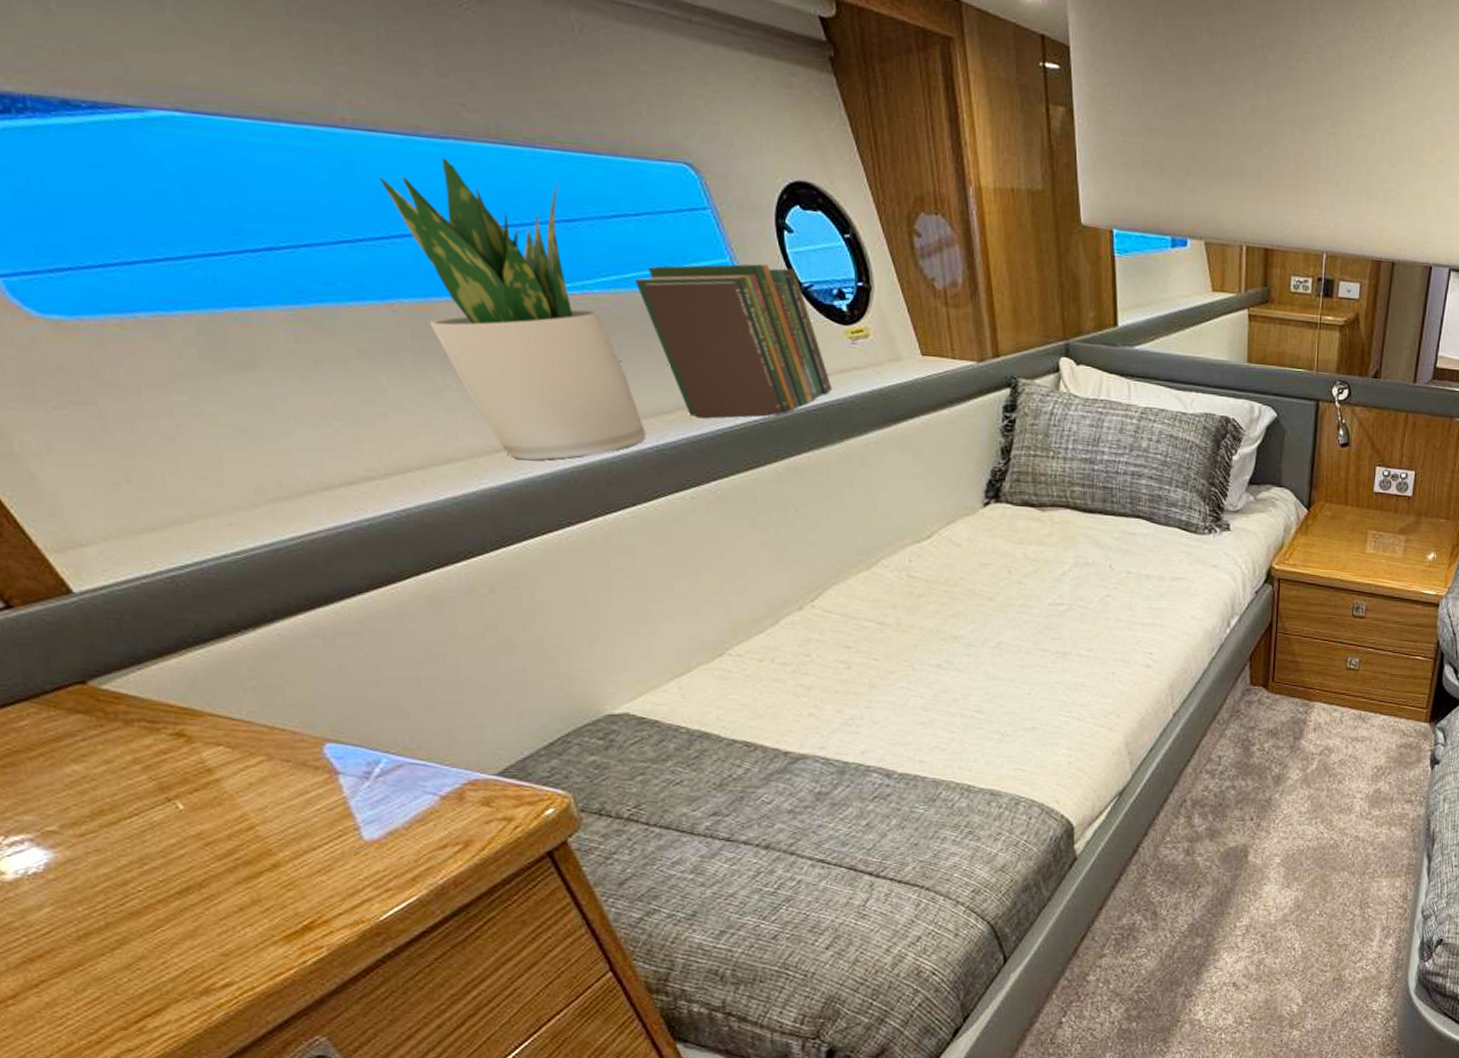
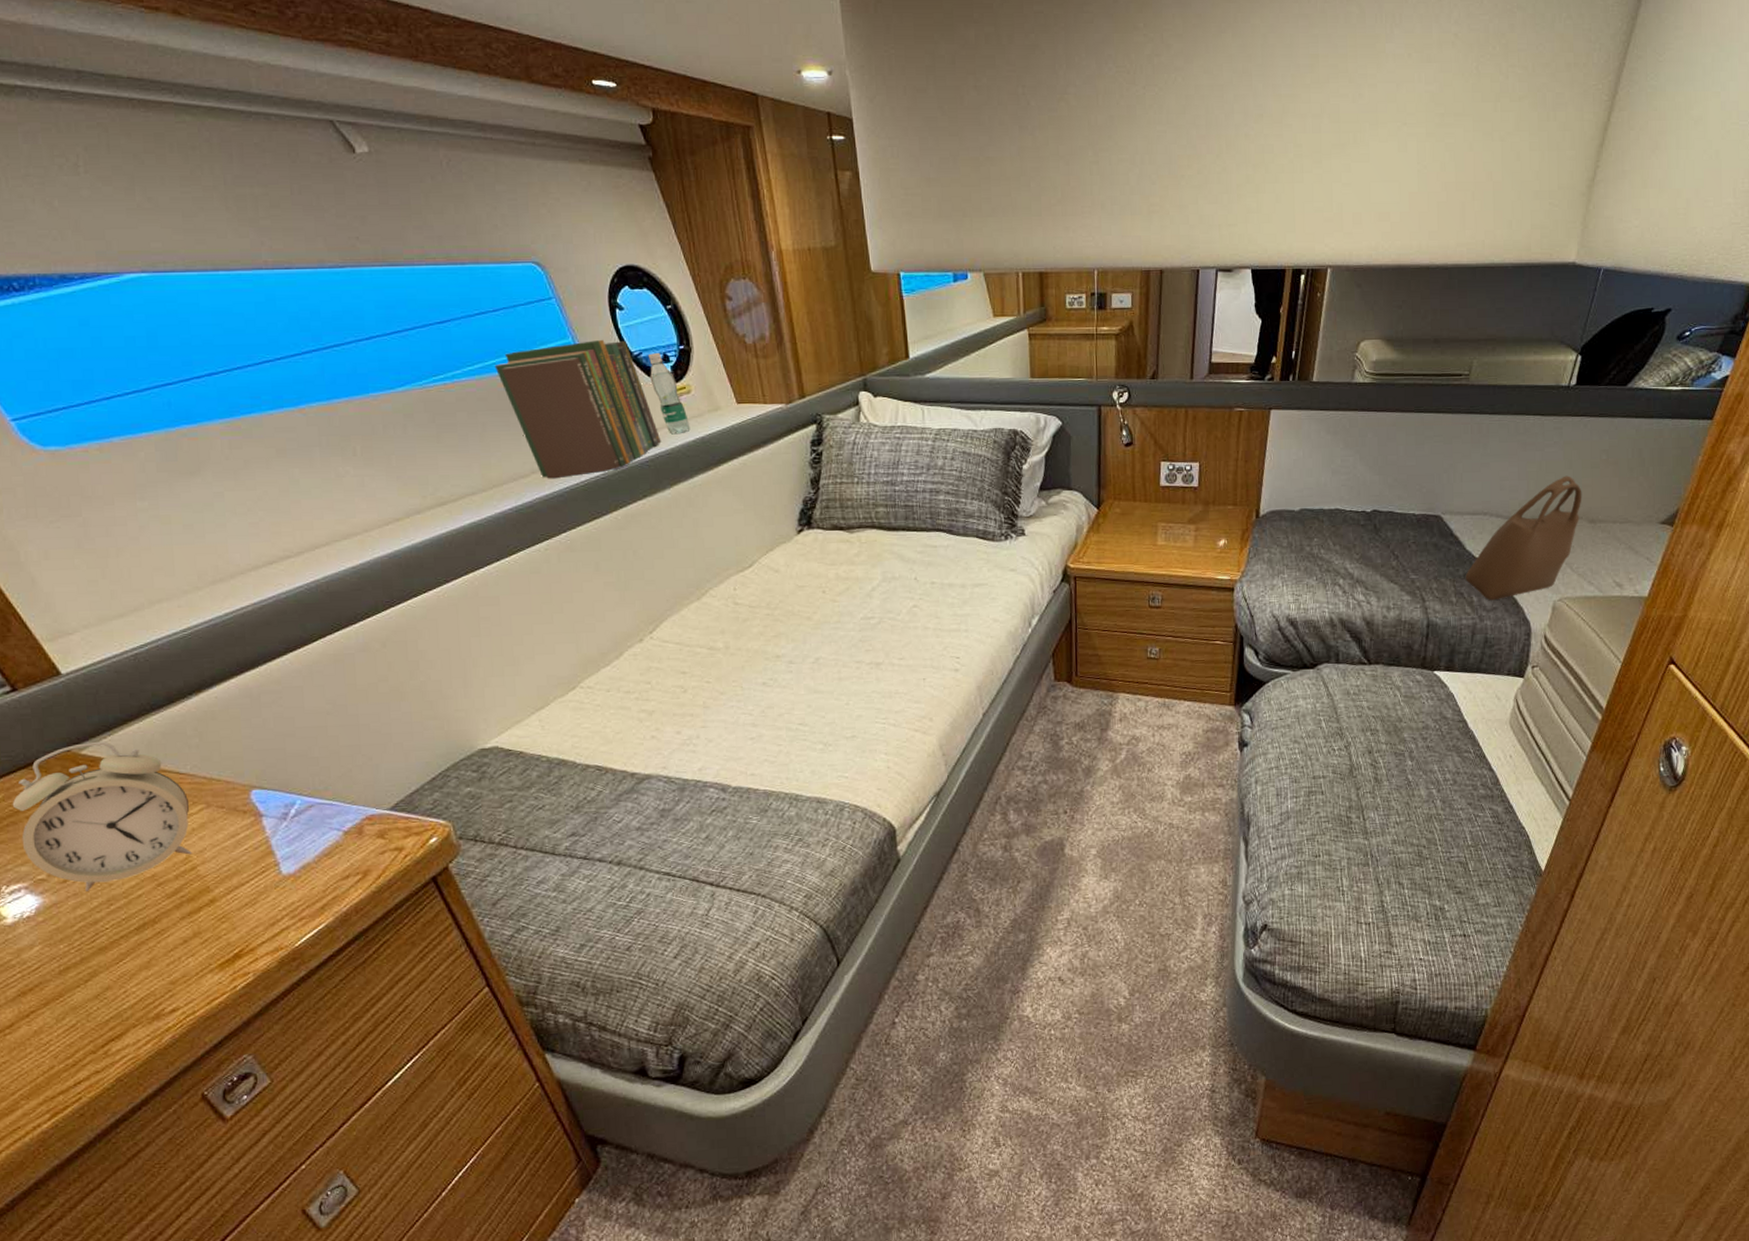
alarm clock: none [9,675,249,848] -> present [12,741,192,891]
planter: present [379,157,646,461] -> none [293,283,507,530]
bottle: none [820,287,867,383] -> present [648,353,690,435]

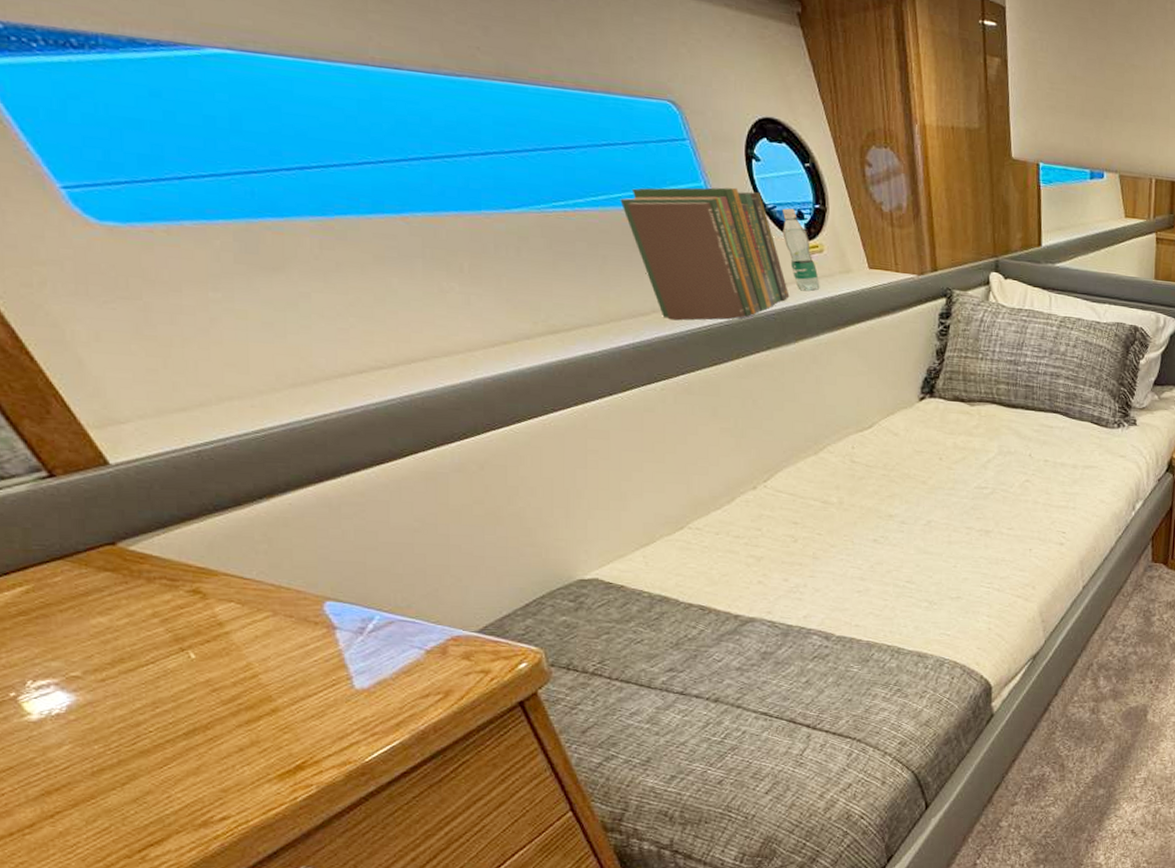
alarm clock: present [12,741,192,891] -> none [43,538,254,692]

